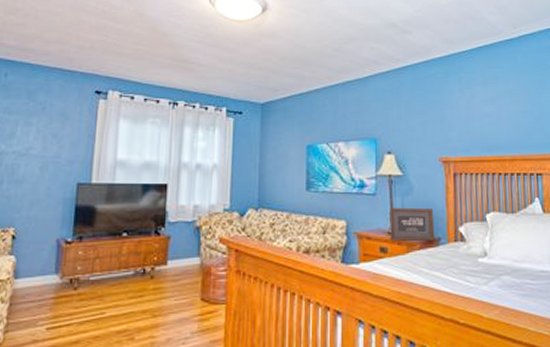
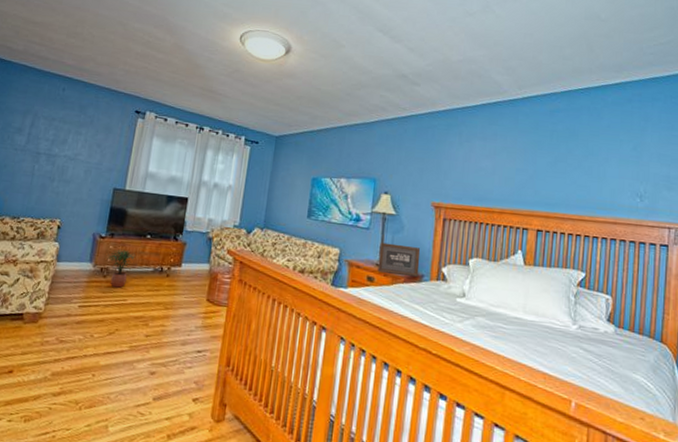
potted plant: none [76,253,111,300] -> present [107,249,135,288]

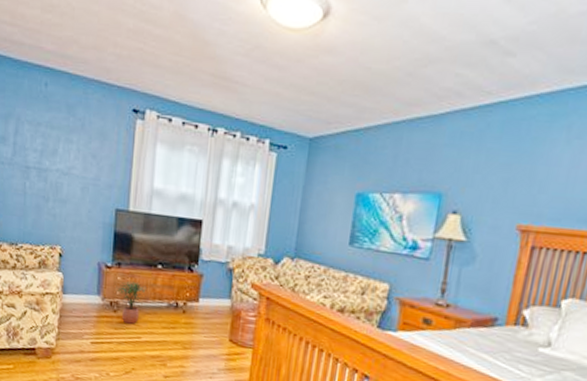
picture frame: present [377,242,421,278] -> none [437,276,496,321]

